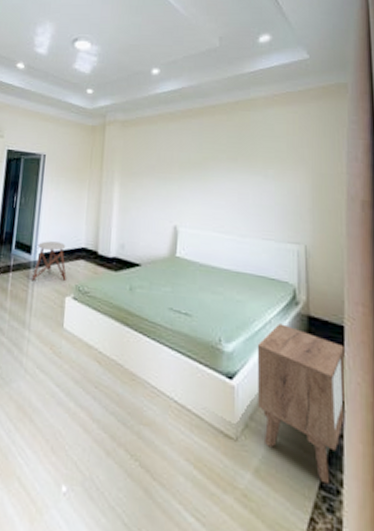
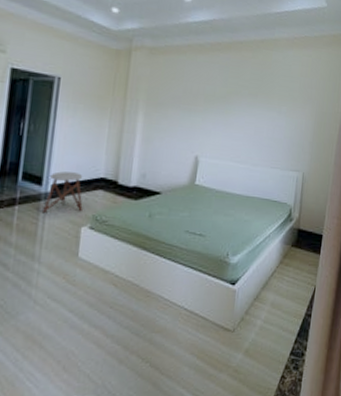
nightstand: present [257,323,348,485] -> none [253,237,321,351]

